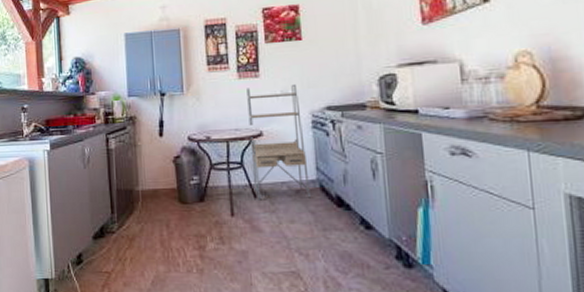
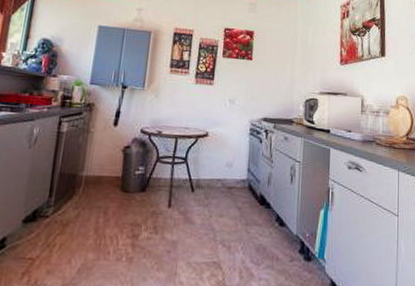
shelving unit: present [247,83,310,200] -> none [193,93,243,196]

